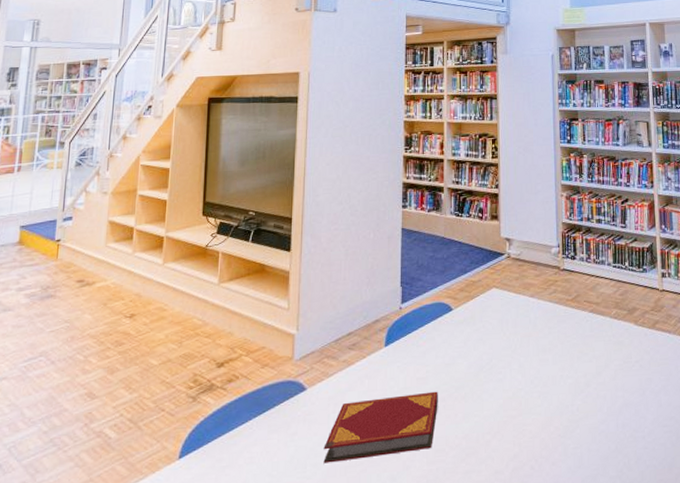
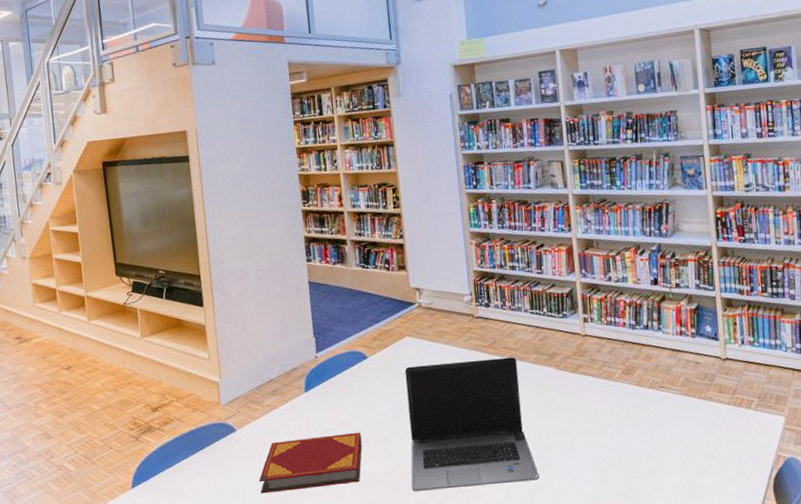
laptop computer: none [484,311,614,458] -> present [404,357,540,491]

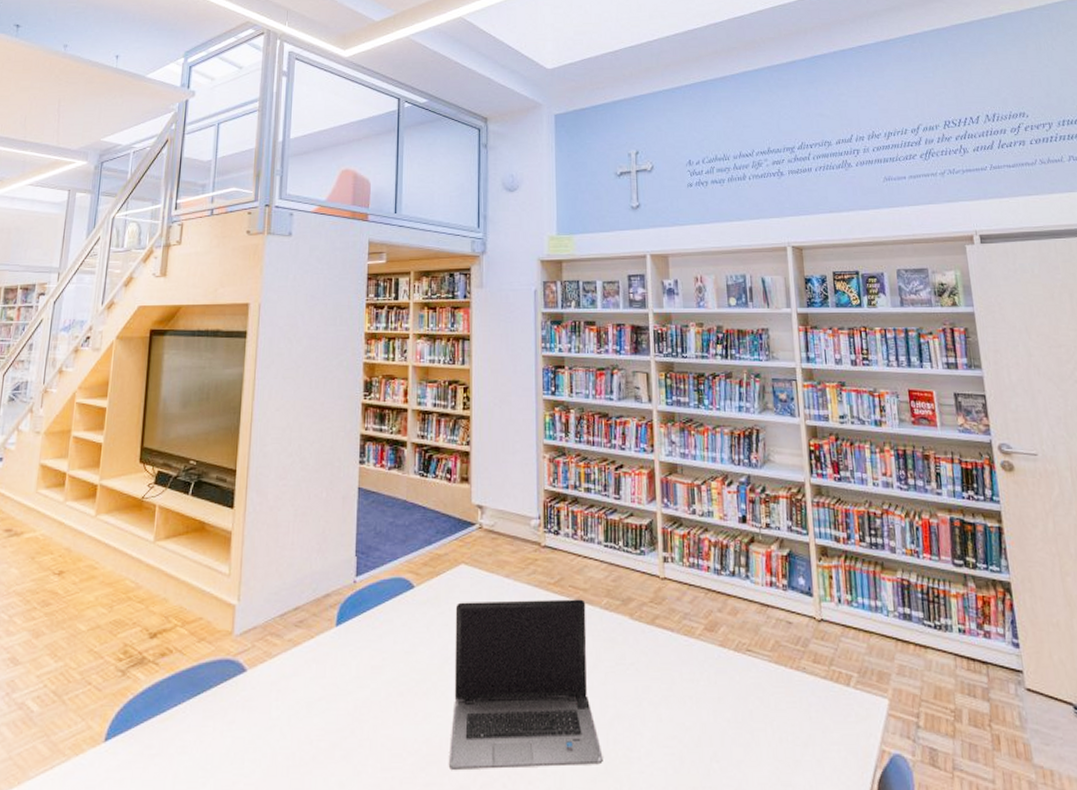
hardback book: present [259,432,363,494] -> none [263,683,395,760]

